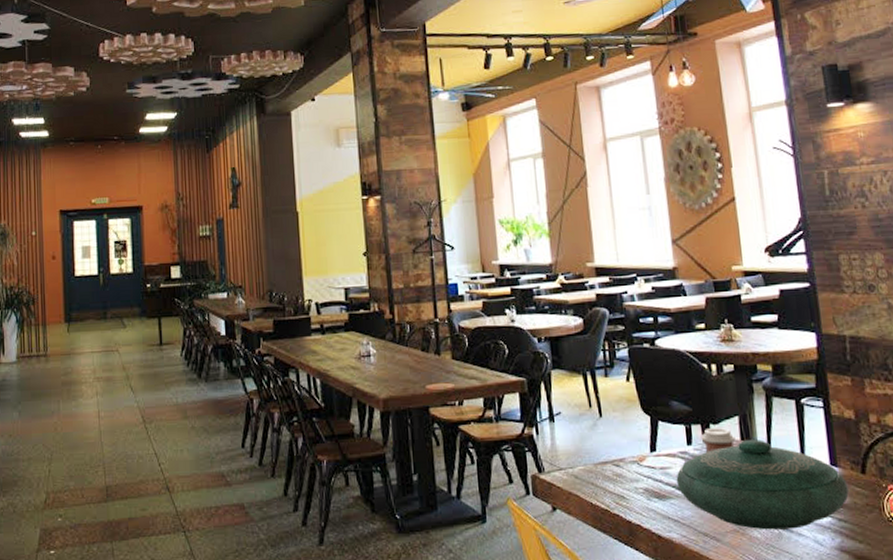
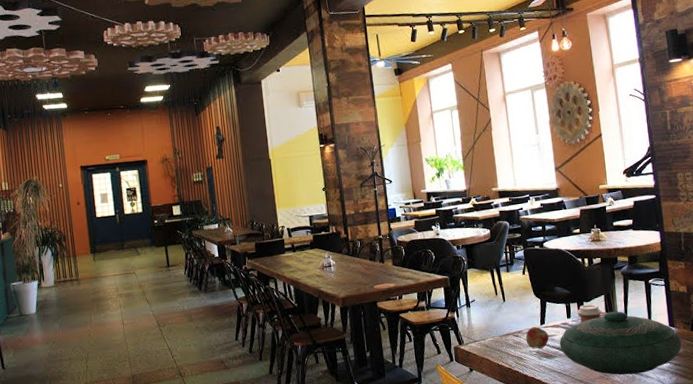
fruit: none [629,454,662,485] -> present [525,327,550,349]

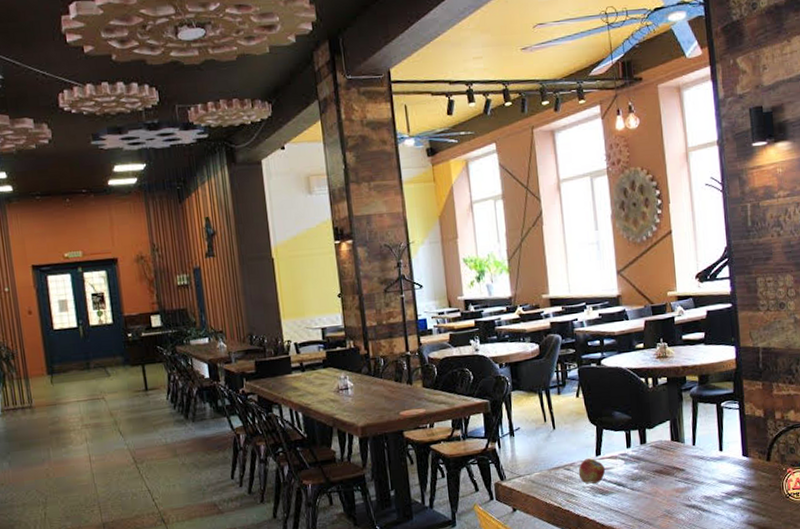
decorative bowl: present [559,311,682,375] -> none [617,439,756,513]
coffee cup: present [577,304,602,323] -> none [638,432,667,454]

